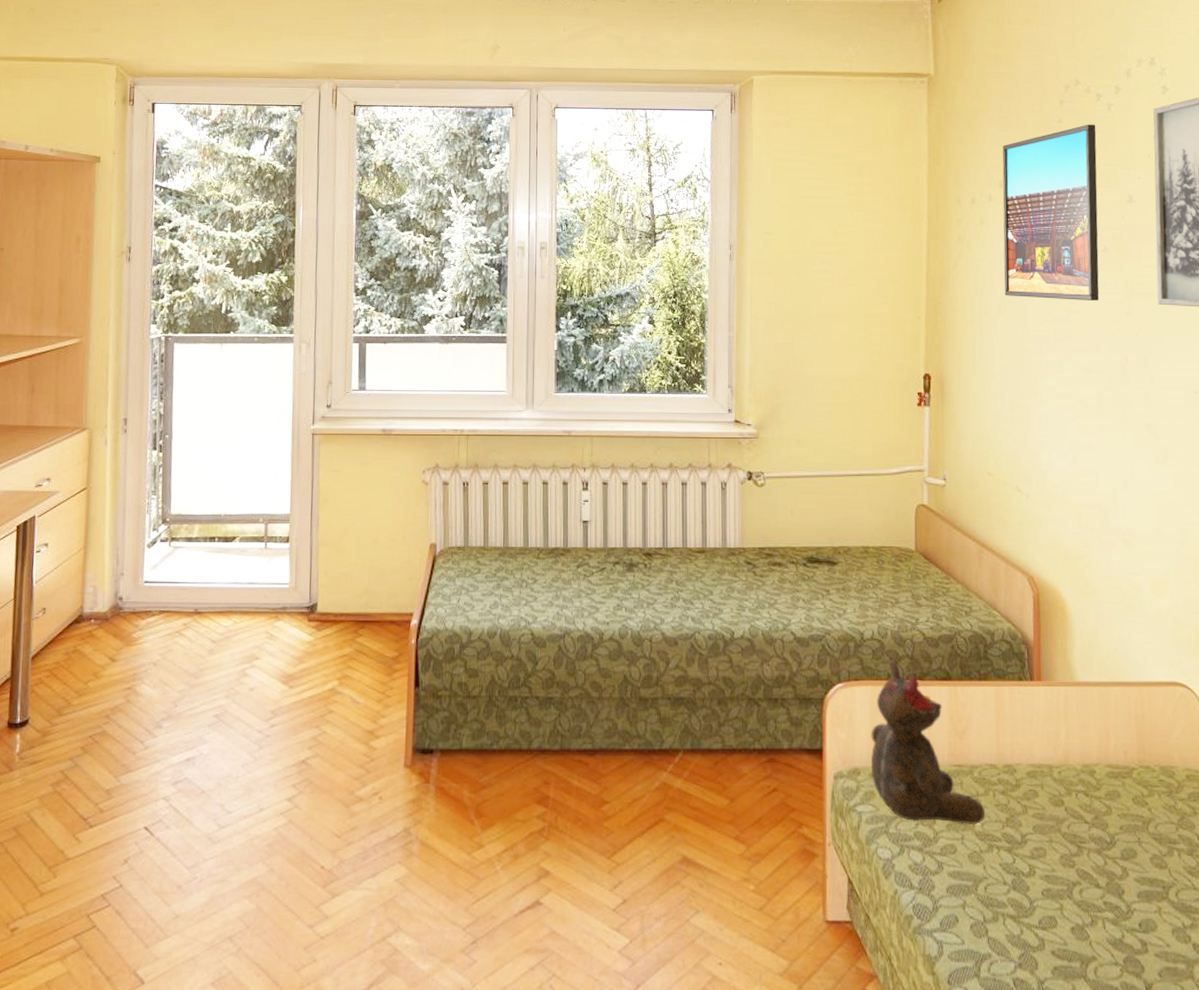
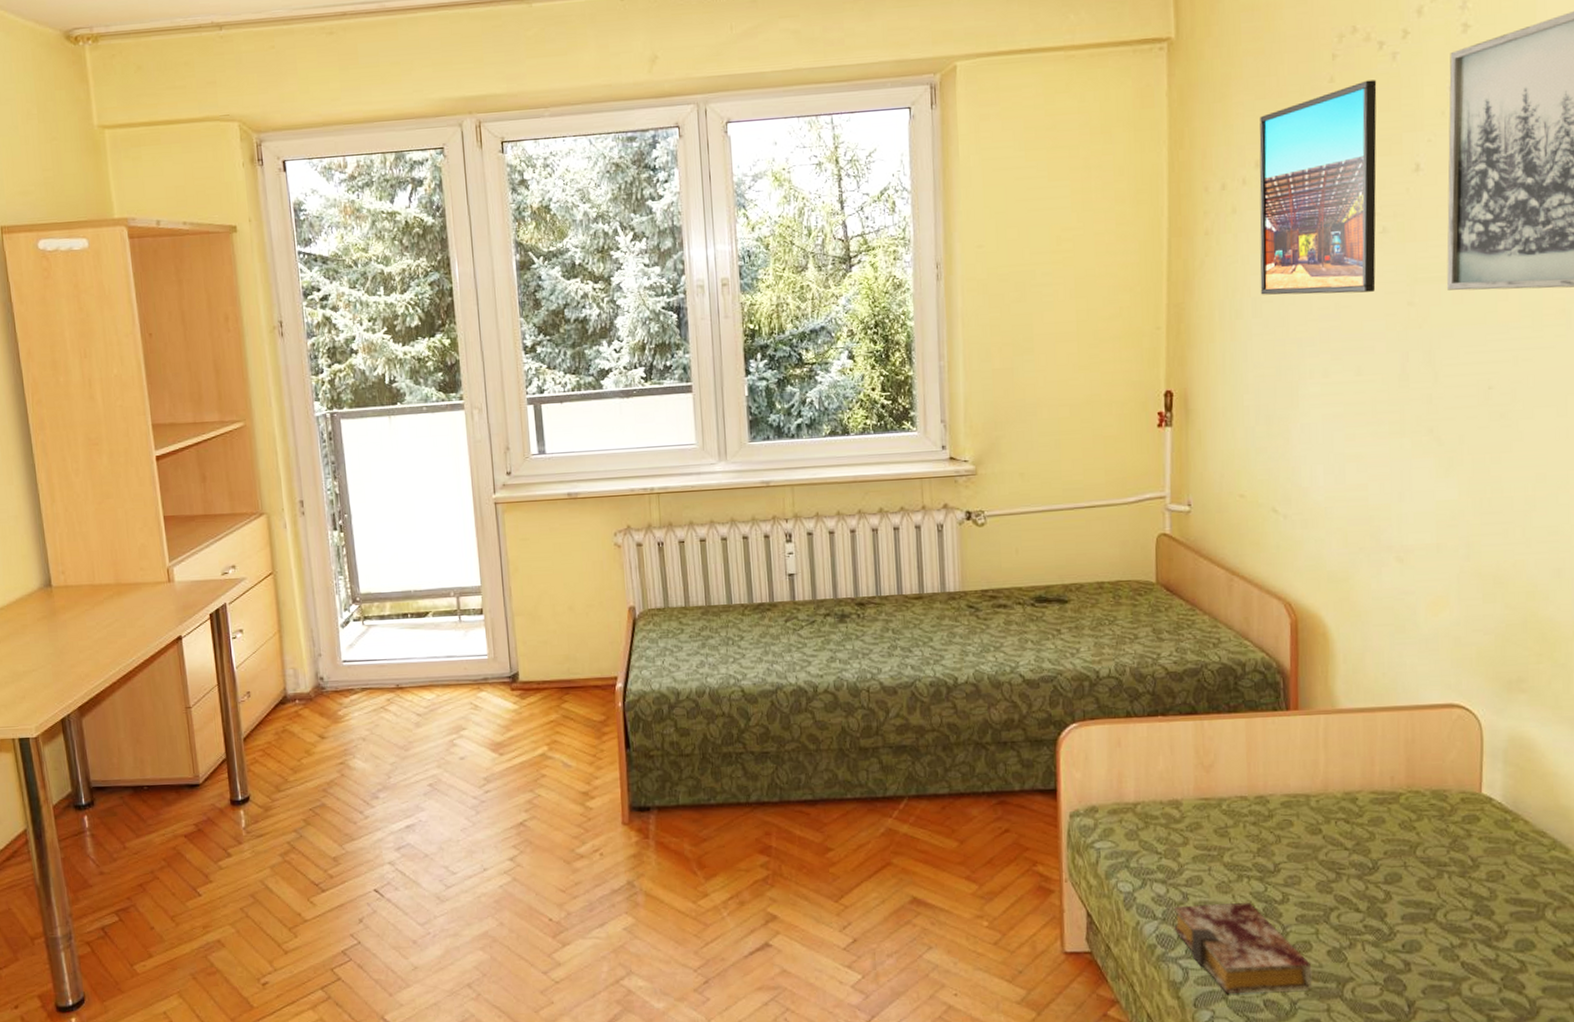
teddy bear: present [870,660,985,824] -> none [1108,697,1235,856]
book: none [929,873,1058,971] -> present [1174,902,1312,994]

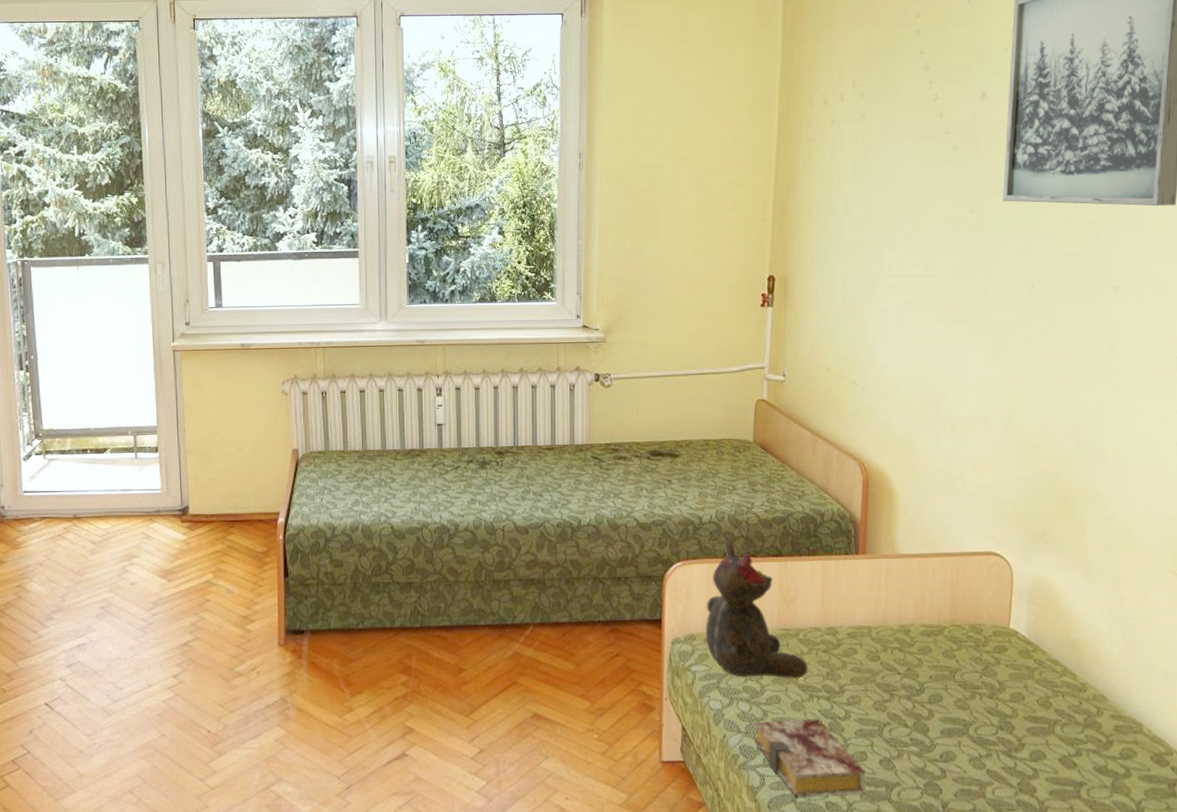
teddy bear: none [1108,697,1235,856] -> present [705,540,808,679]
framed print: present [1259,79,1377,295] -> none [851,18,954,199]

